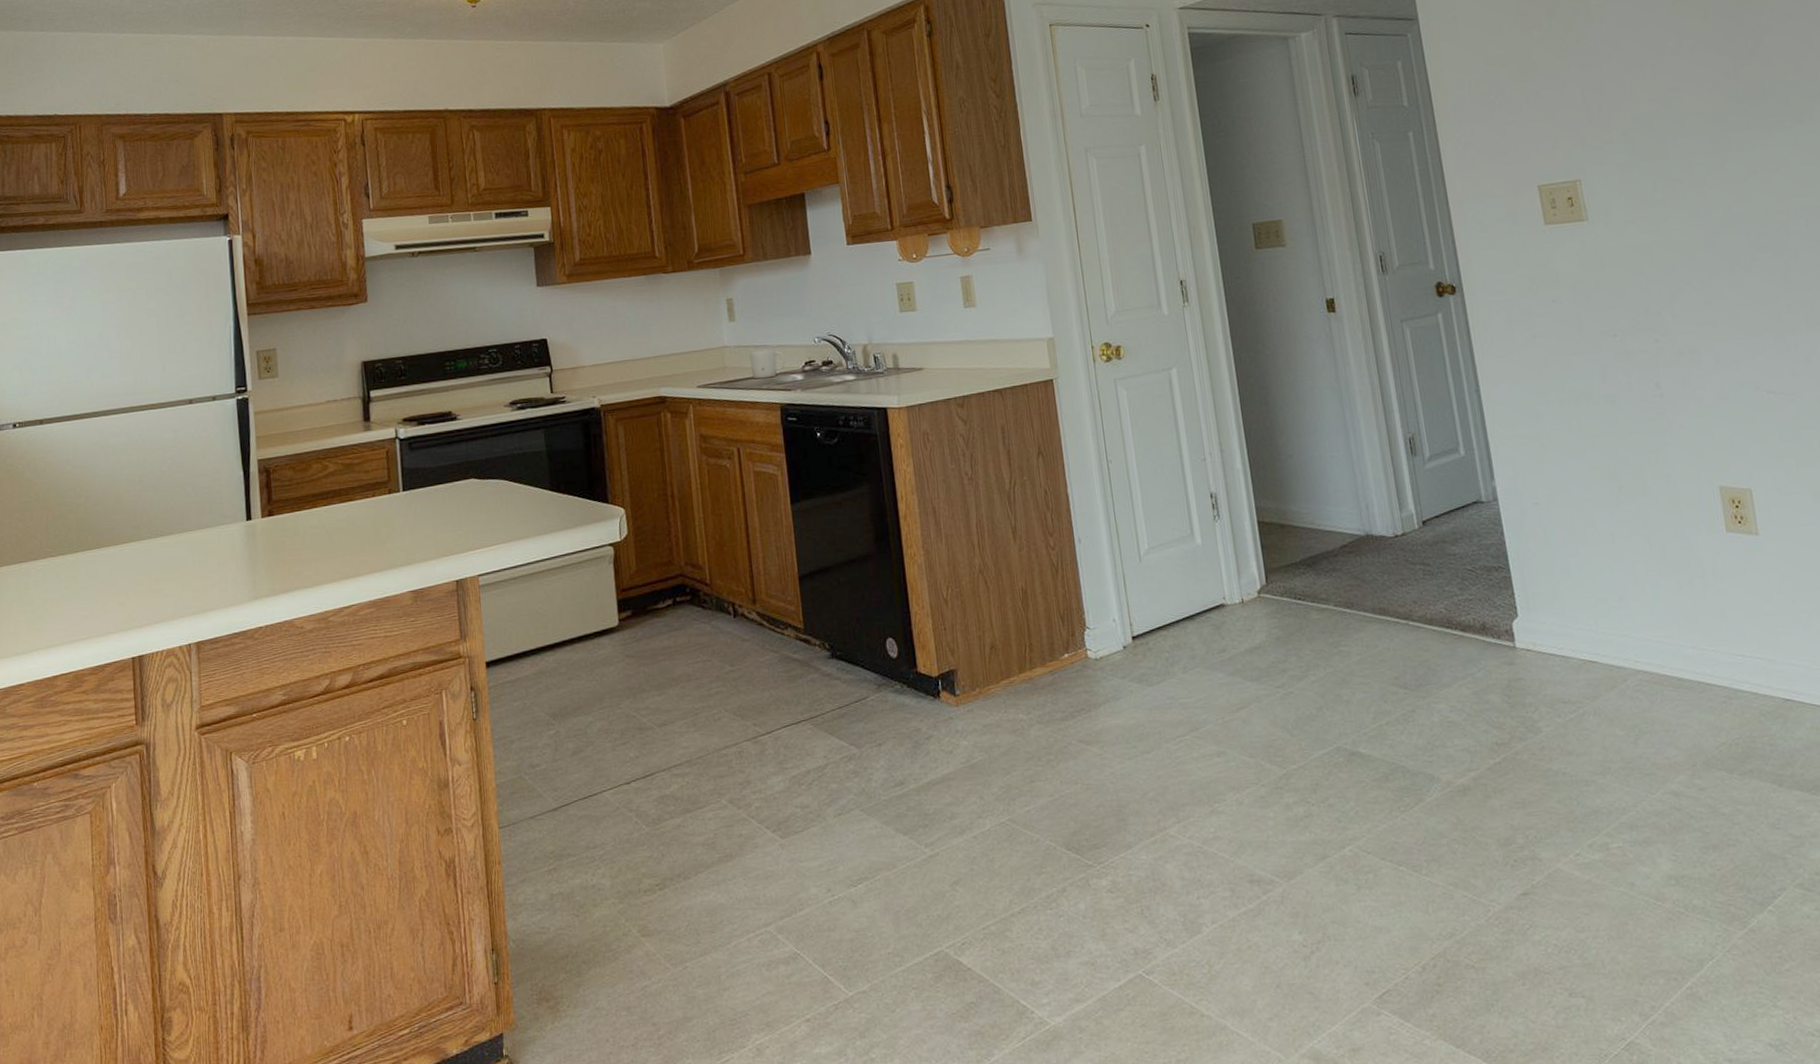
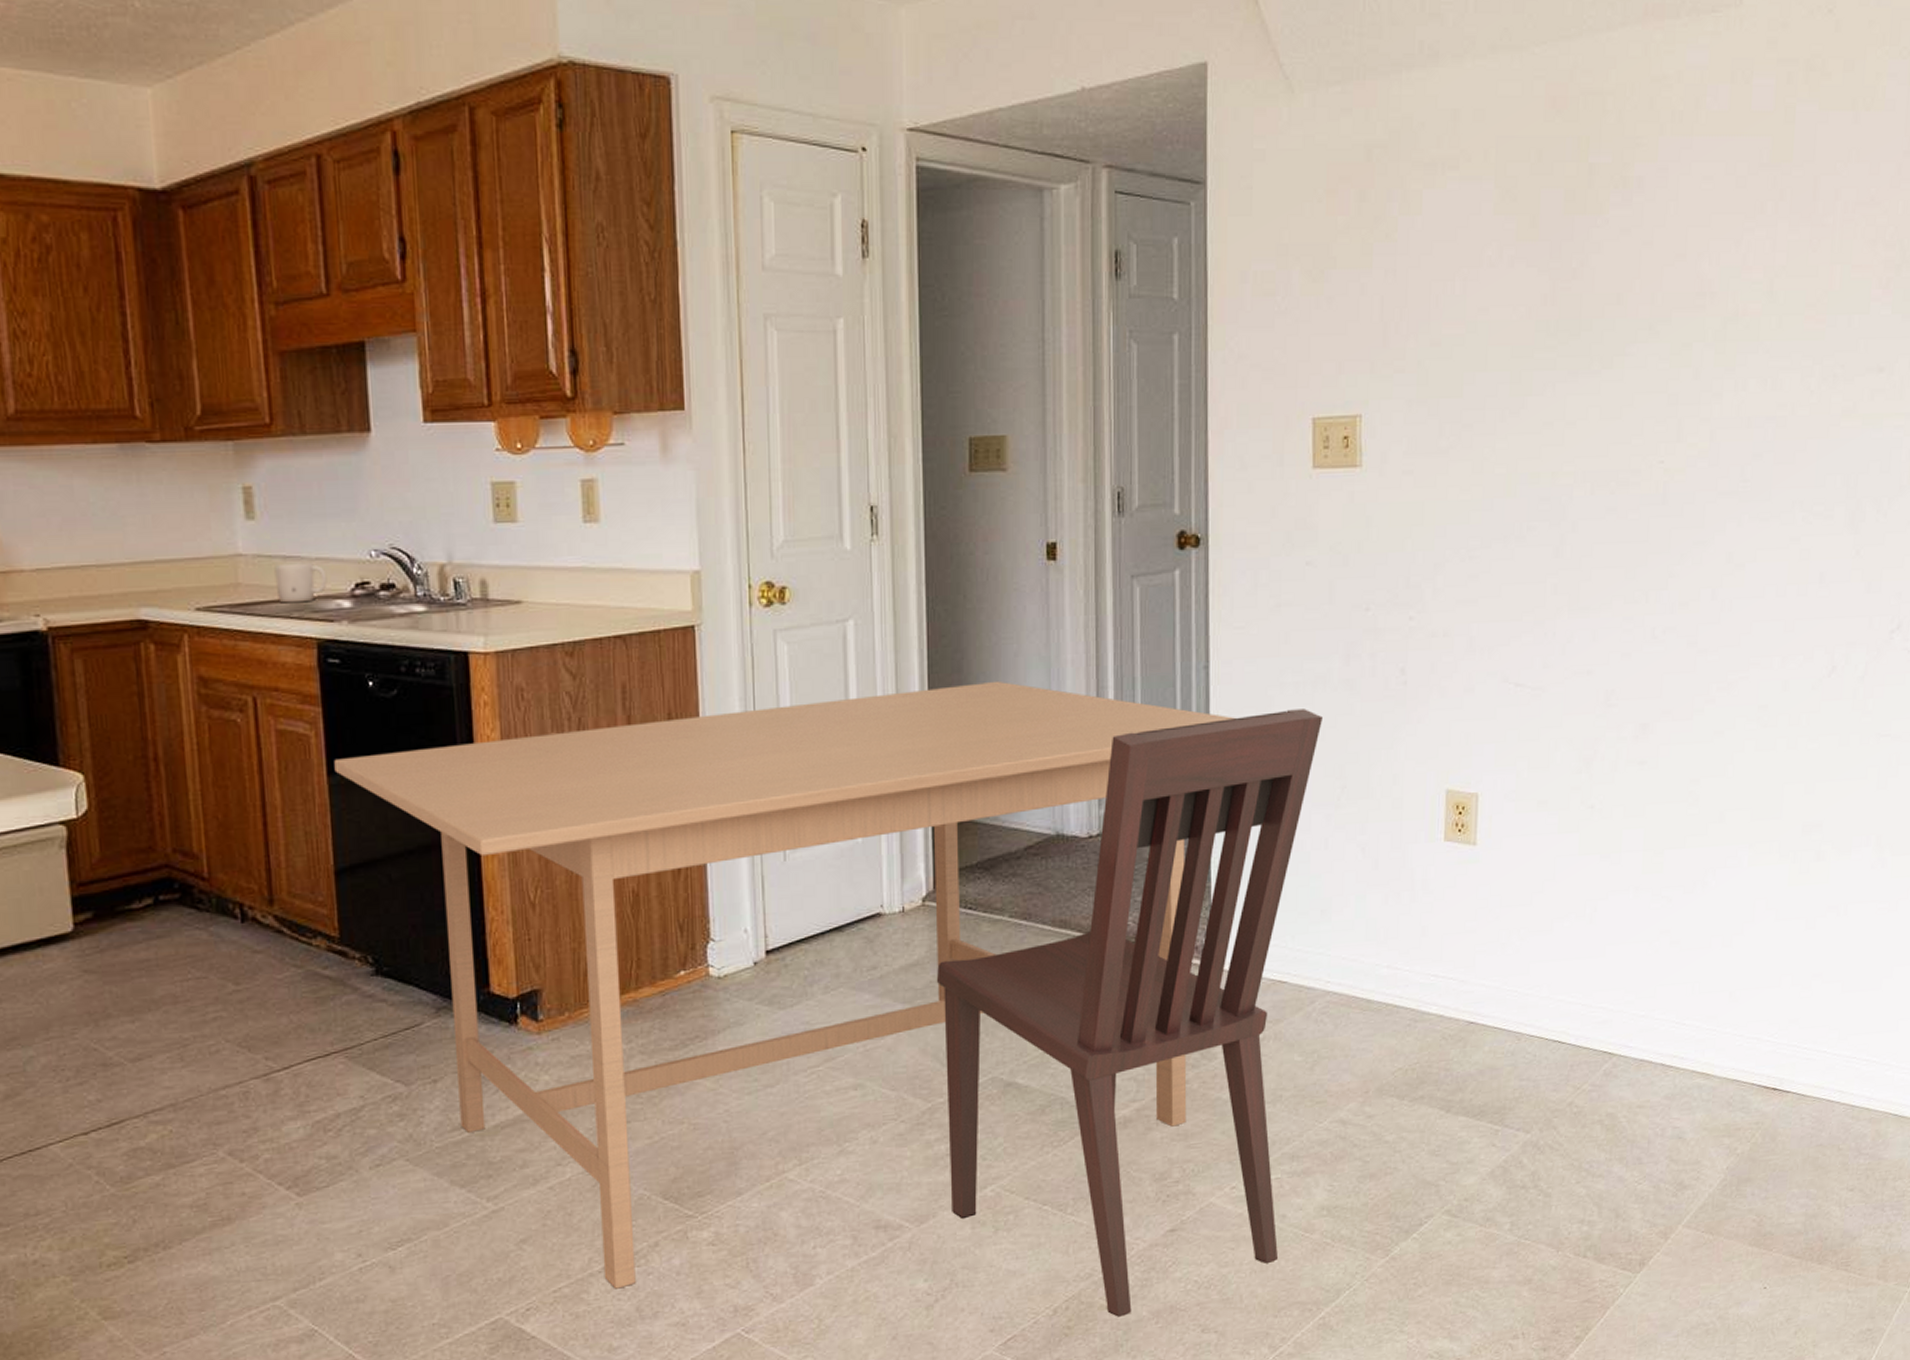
dining table: none [795,410,1522,929] -> present [334,680,1236,1289]
dining chair: none [1277,421,1633,977] -> present [937,709,1323,1317]

